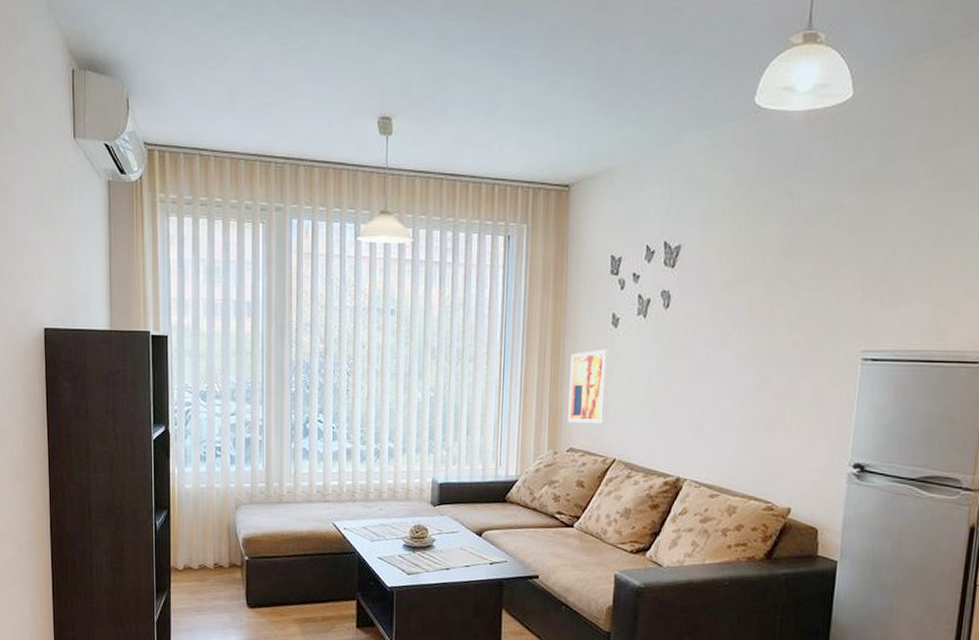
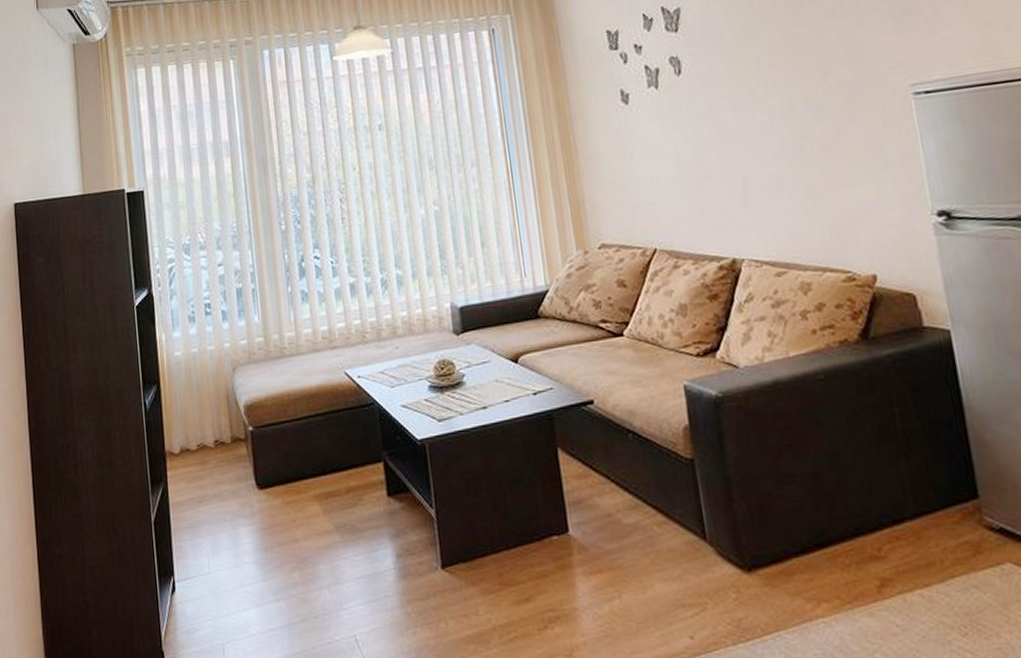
wall art: present [568,349,611,423] -> none [583,128,637,216]

